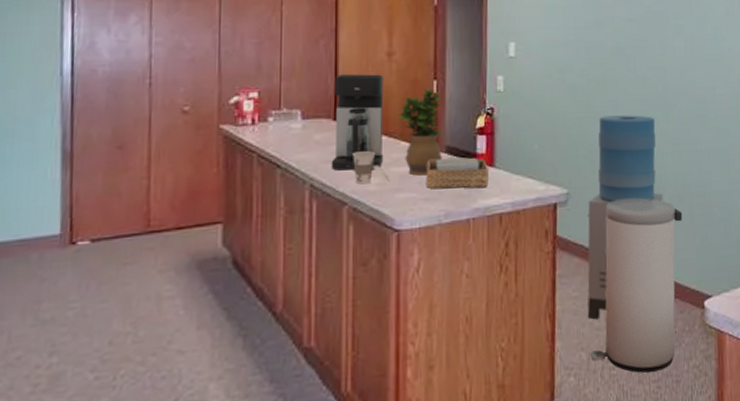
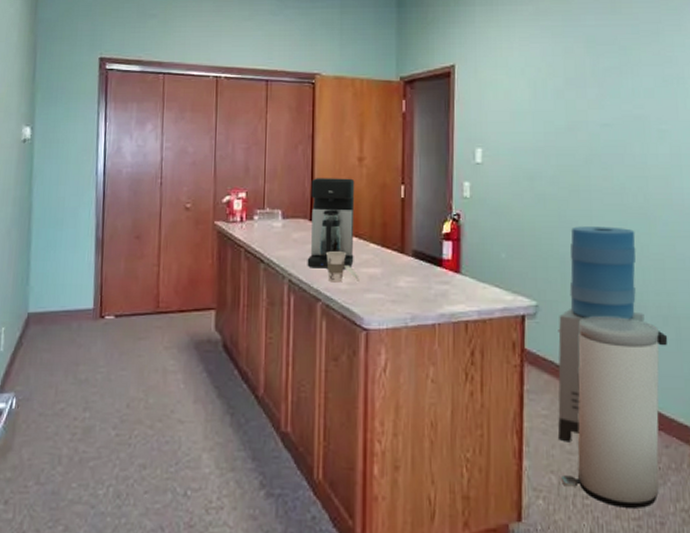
potted plant: present [397,89,443,176] -> none [367,193,410,278]
napkin holder: present [426,157,488,189] -> none [393,262,454,294]

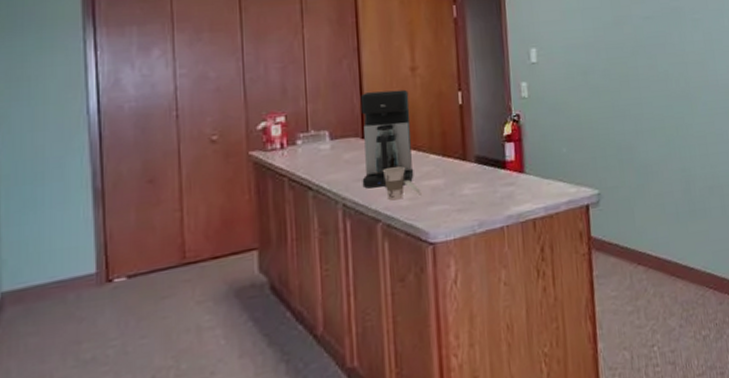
water cooler: present [558,226,645,442] -> none [620,111,694,318]
pedal bin: present [560,316,668,508] -> none [632,193,717,368]

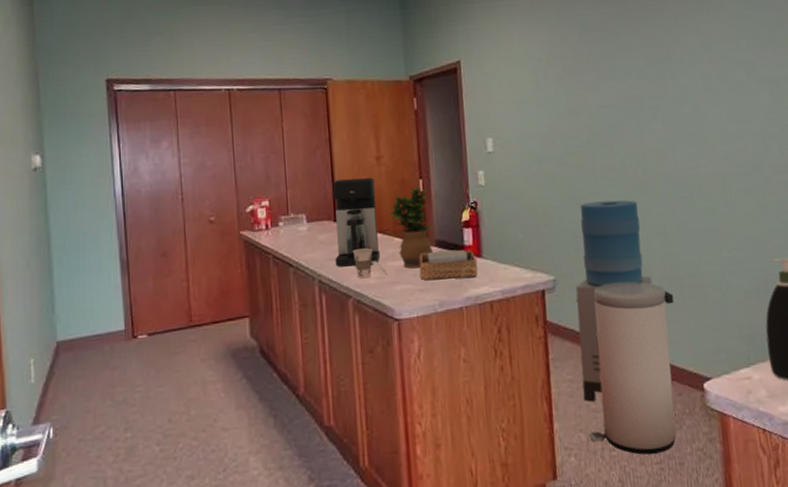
potted plant: none [424,100,473,188] -> present [389,187,434,269]
napkin holder: none [457,165,520,199] -> present [419,249,478,280]
water cooler: none [620,111,694,318] -> present [575,200,652,402]
pedal bin: none [632,193,717,368] -> present [588,282,676,455]

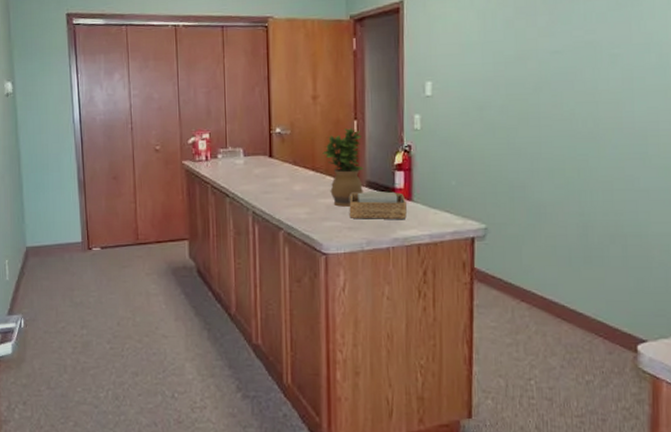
coffee maker: present [332,177,381,267] -> none [268,116,312,200]
cup: present [352,248,387,279] -> none [285,184,318,213]
water cooler: present [575,200,652,402] -> none [506,152,592,350]
pedal bin: present [588,282,676,455] -> none [508,237,614,407]

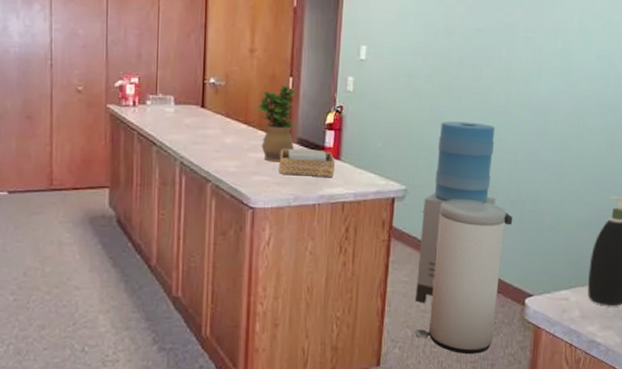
water cooler: none [506,152,592,350] -> present [416,121,496,303]
pedal bin: none [508,237,614,407] -> present [414,200,513,354]

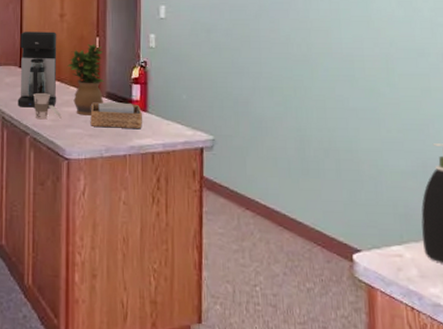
coffee maker: none [198,67,246,153] -> present [17,32,57,108]
cup: none [216,137,248,166] -> present [32,93,62,120]
pedal bin: present [414,200,513,354] -> none [235,149,329,314]
water cooler: present [416,121,496,303] -> none [232,72,308,257]

